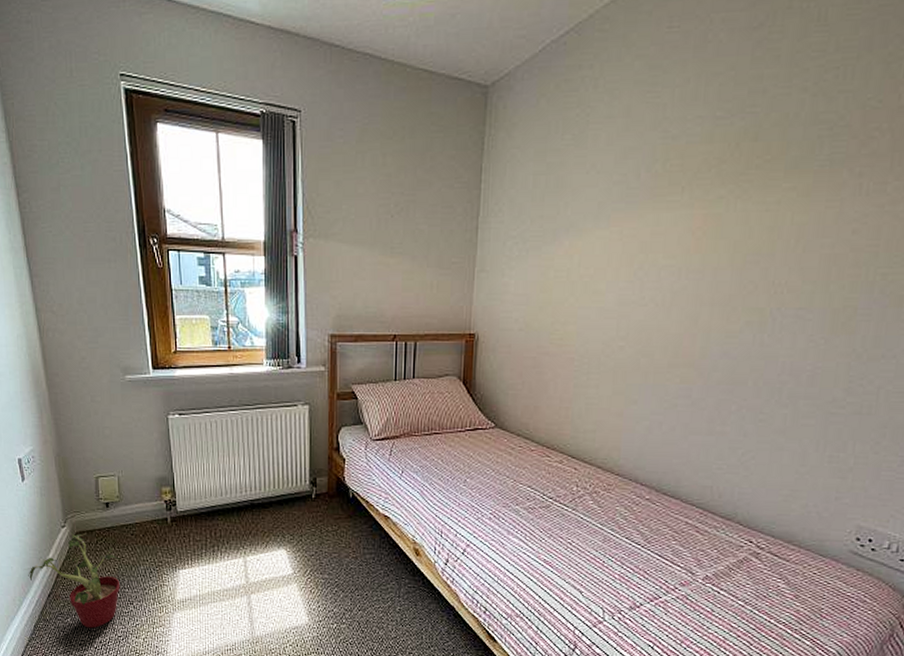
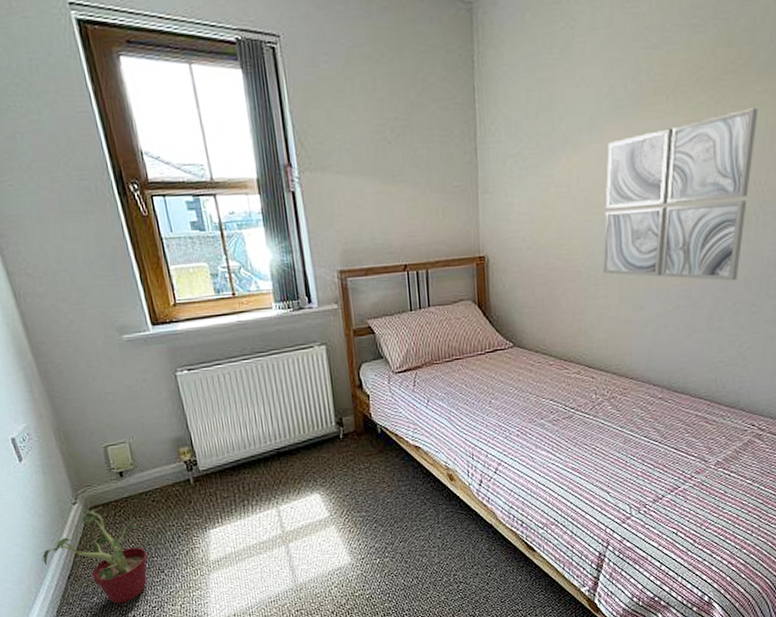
wall art: none [597,205,784,384] -> present [603,107,758,281]

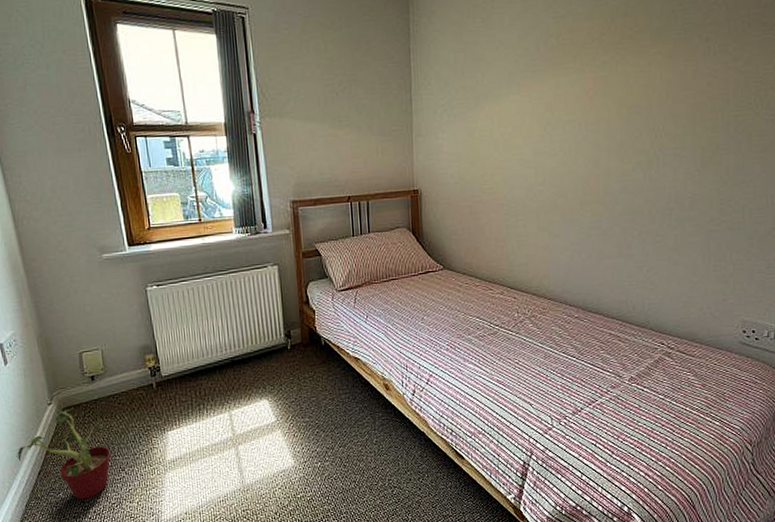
wall art: present [603,107,758,281] -> none [522,66,654,214]

